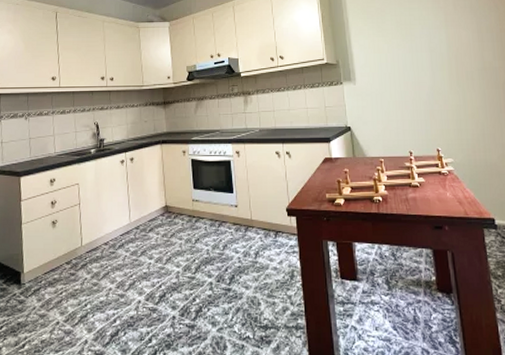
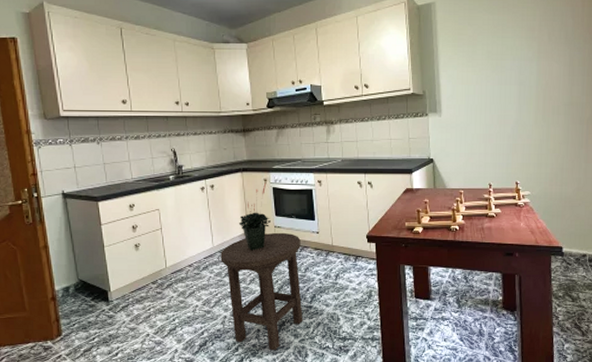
stool: none [137,206,221,342] -> present [220,232,303,351]
potted plant: none [156,154,189,227] -> present [238,182,271,251]

